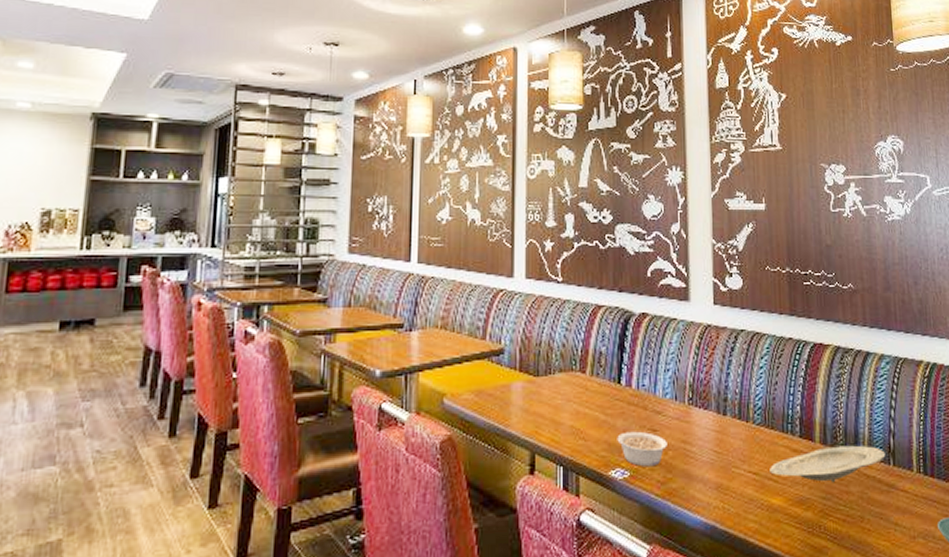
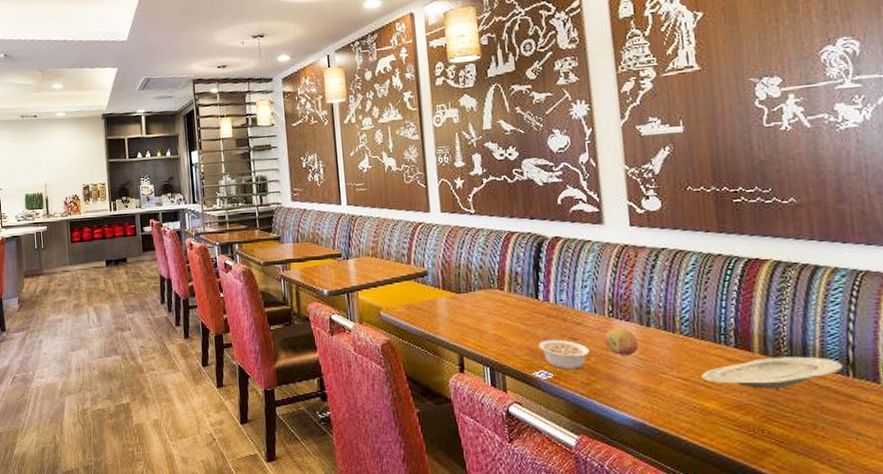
fruit: none [682,417,715,449] -> present [603,328,639,356]

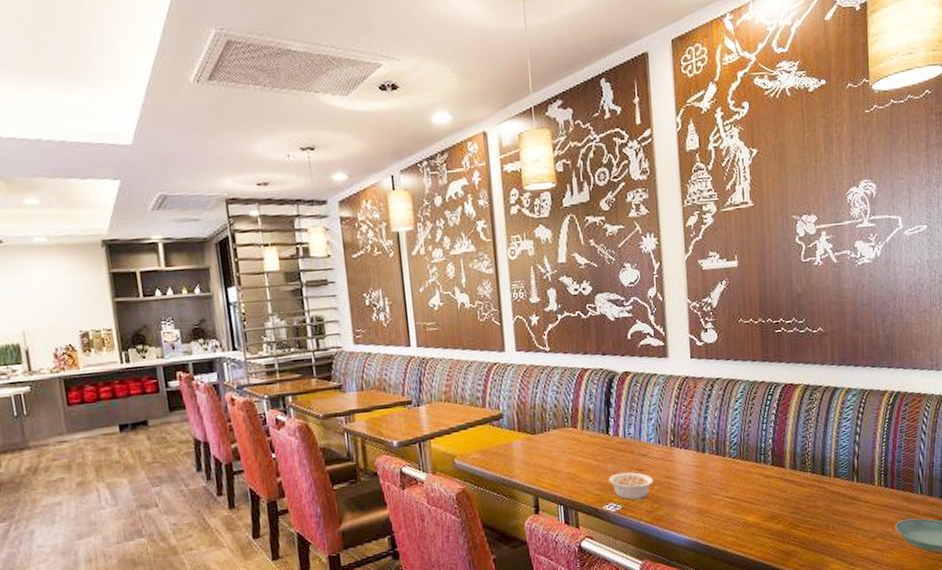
fruit: present [603,328,639,356] -> none [666,455,695,482]
plate: present [701,356,843,391] -> none [745,467,850,500]

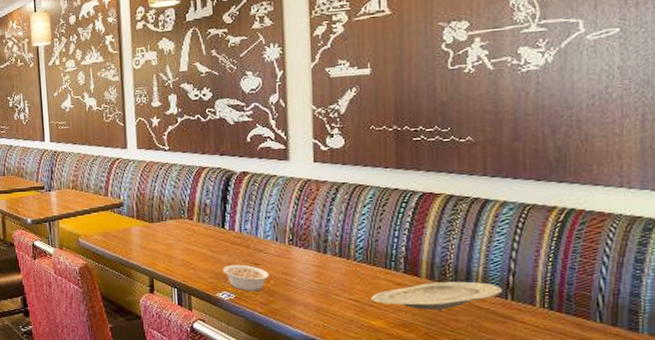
plate: none [745,467,850,500] -> present [371,281,503,312]

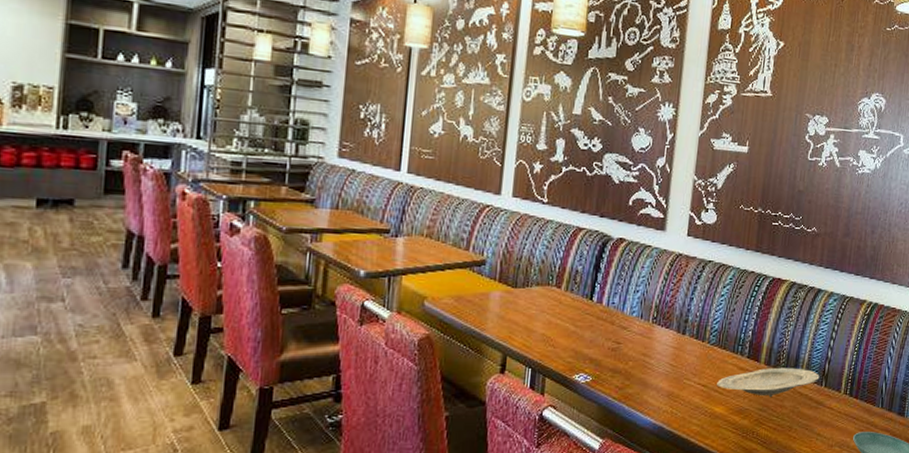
legume: present [223,264,269,292] -> none [583,342,629,374]

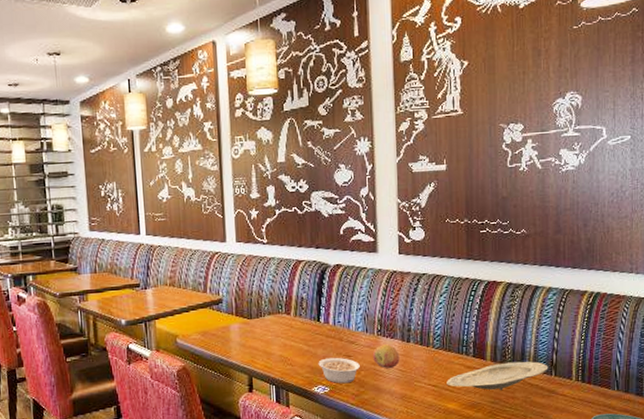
legume: none [583,342,629,374] -> present [318,357,360,384]
fruit: none [643,334,673,362] -> present [372,344,400,369]

